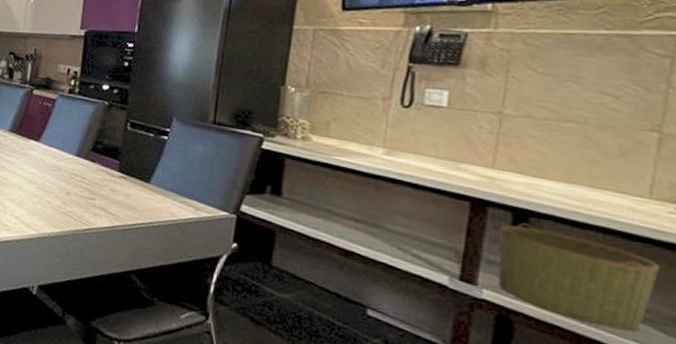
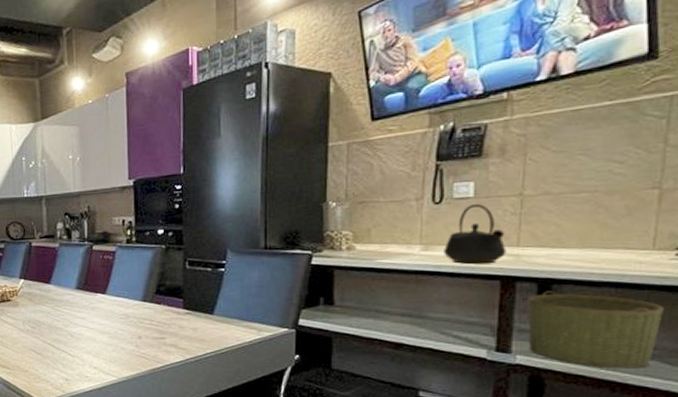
kettle: none [408,115,480,181] -> present [444,204,507,264]

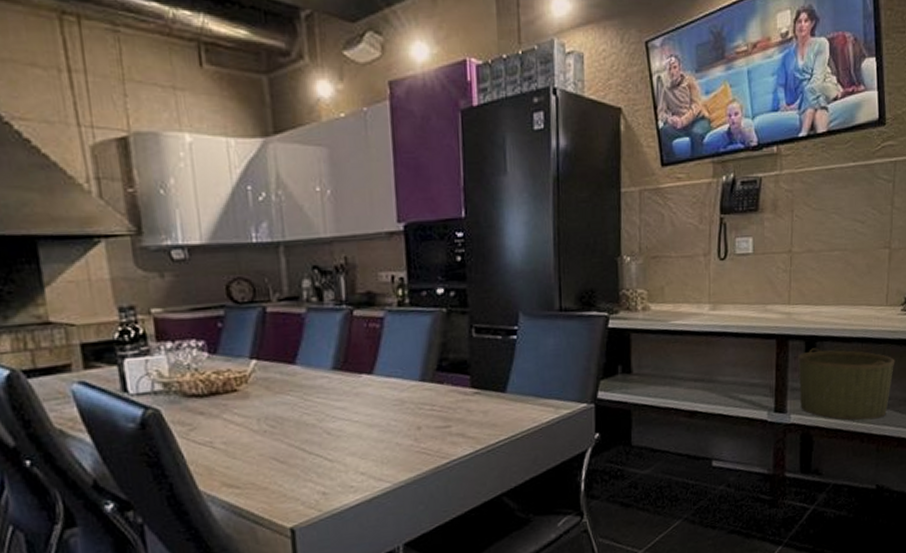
kettle: present [444,204,507,264] -> none [729,261,780,323]

